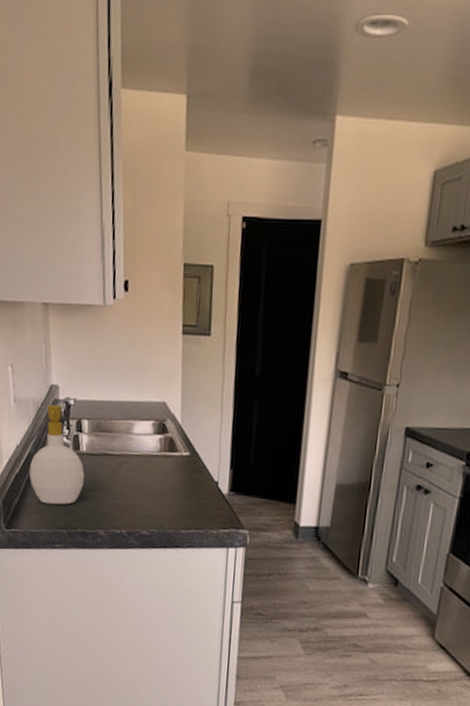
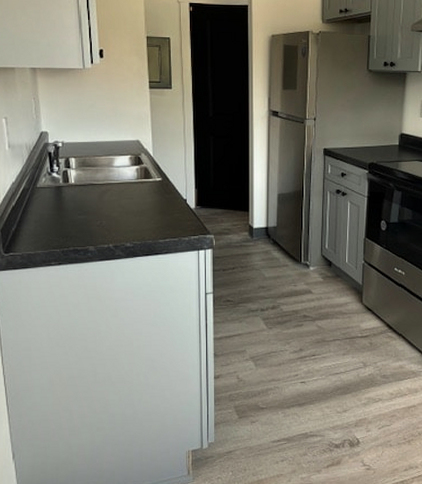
soap bottle: present [29,404,85,505] -> none [24,147,74,229]

